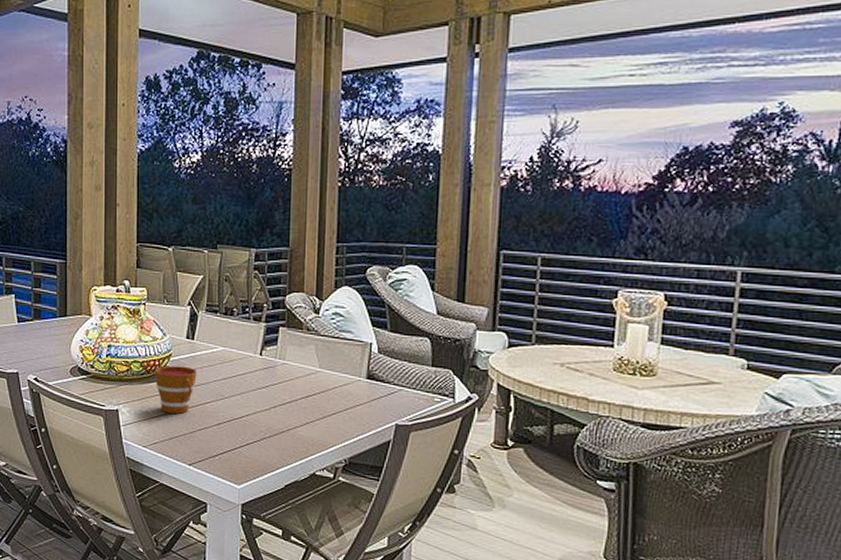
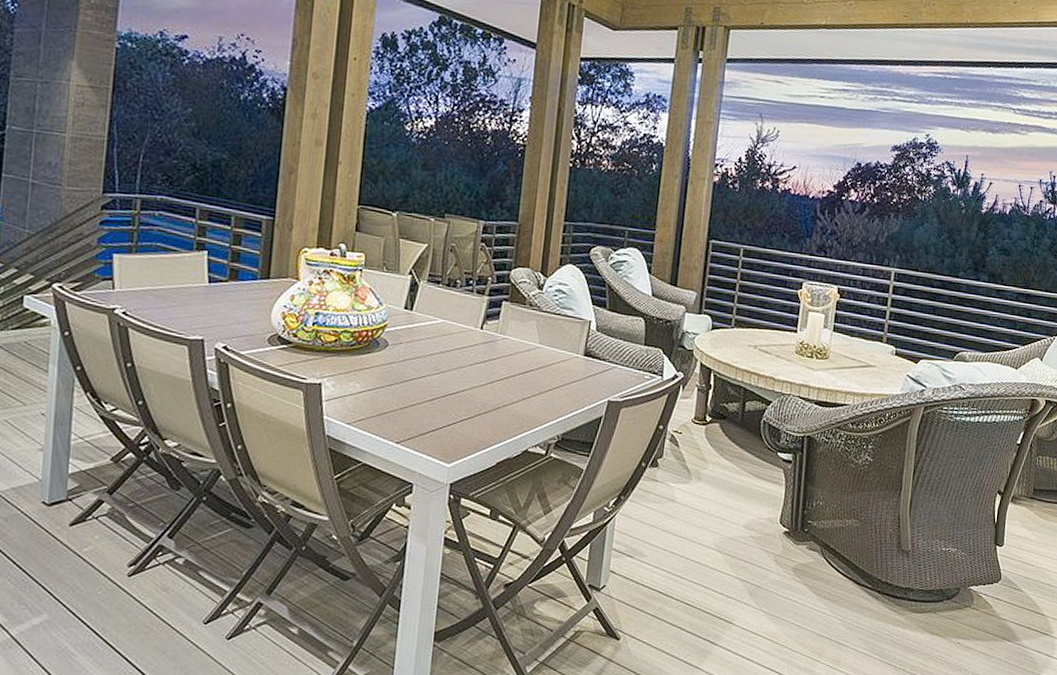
cup: present [154,365,197,414] -> none [365,337,413,388]

